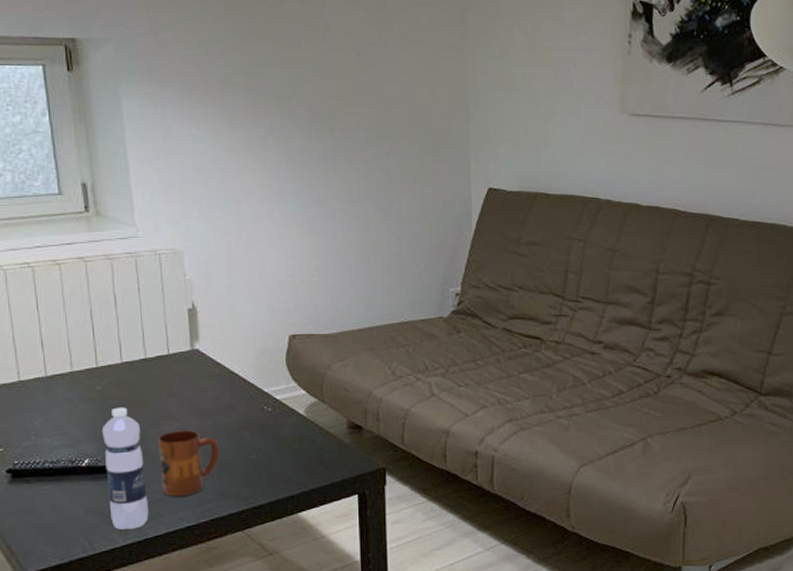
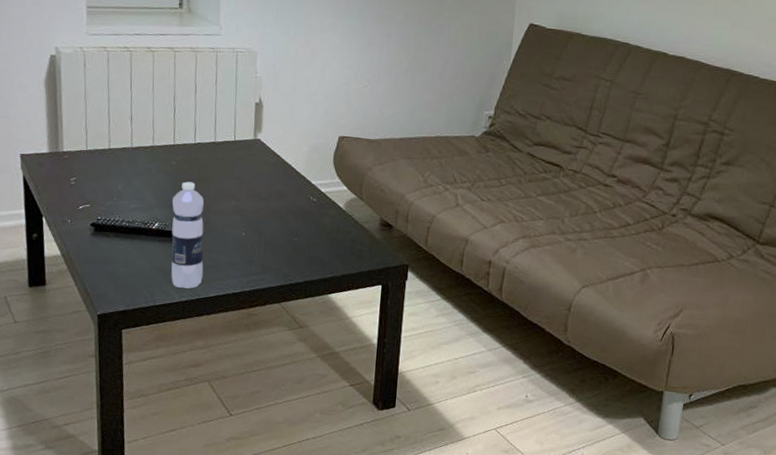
mug: present [158,430,220,497] -> none [216,208,268,266]

